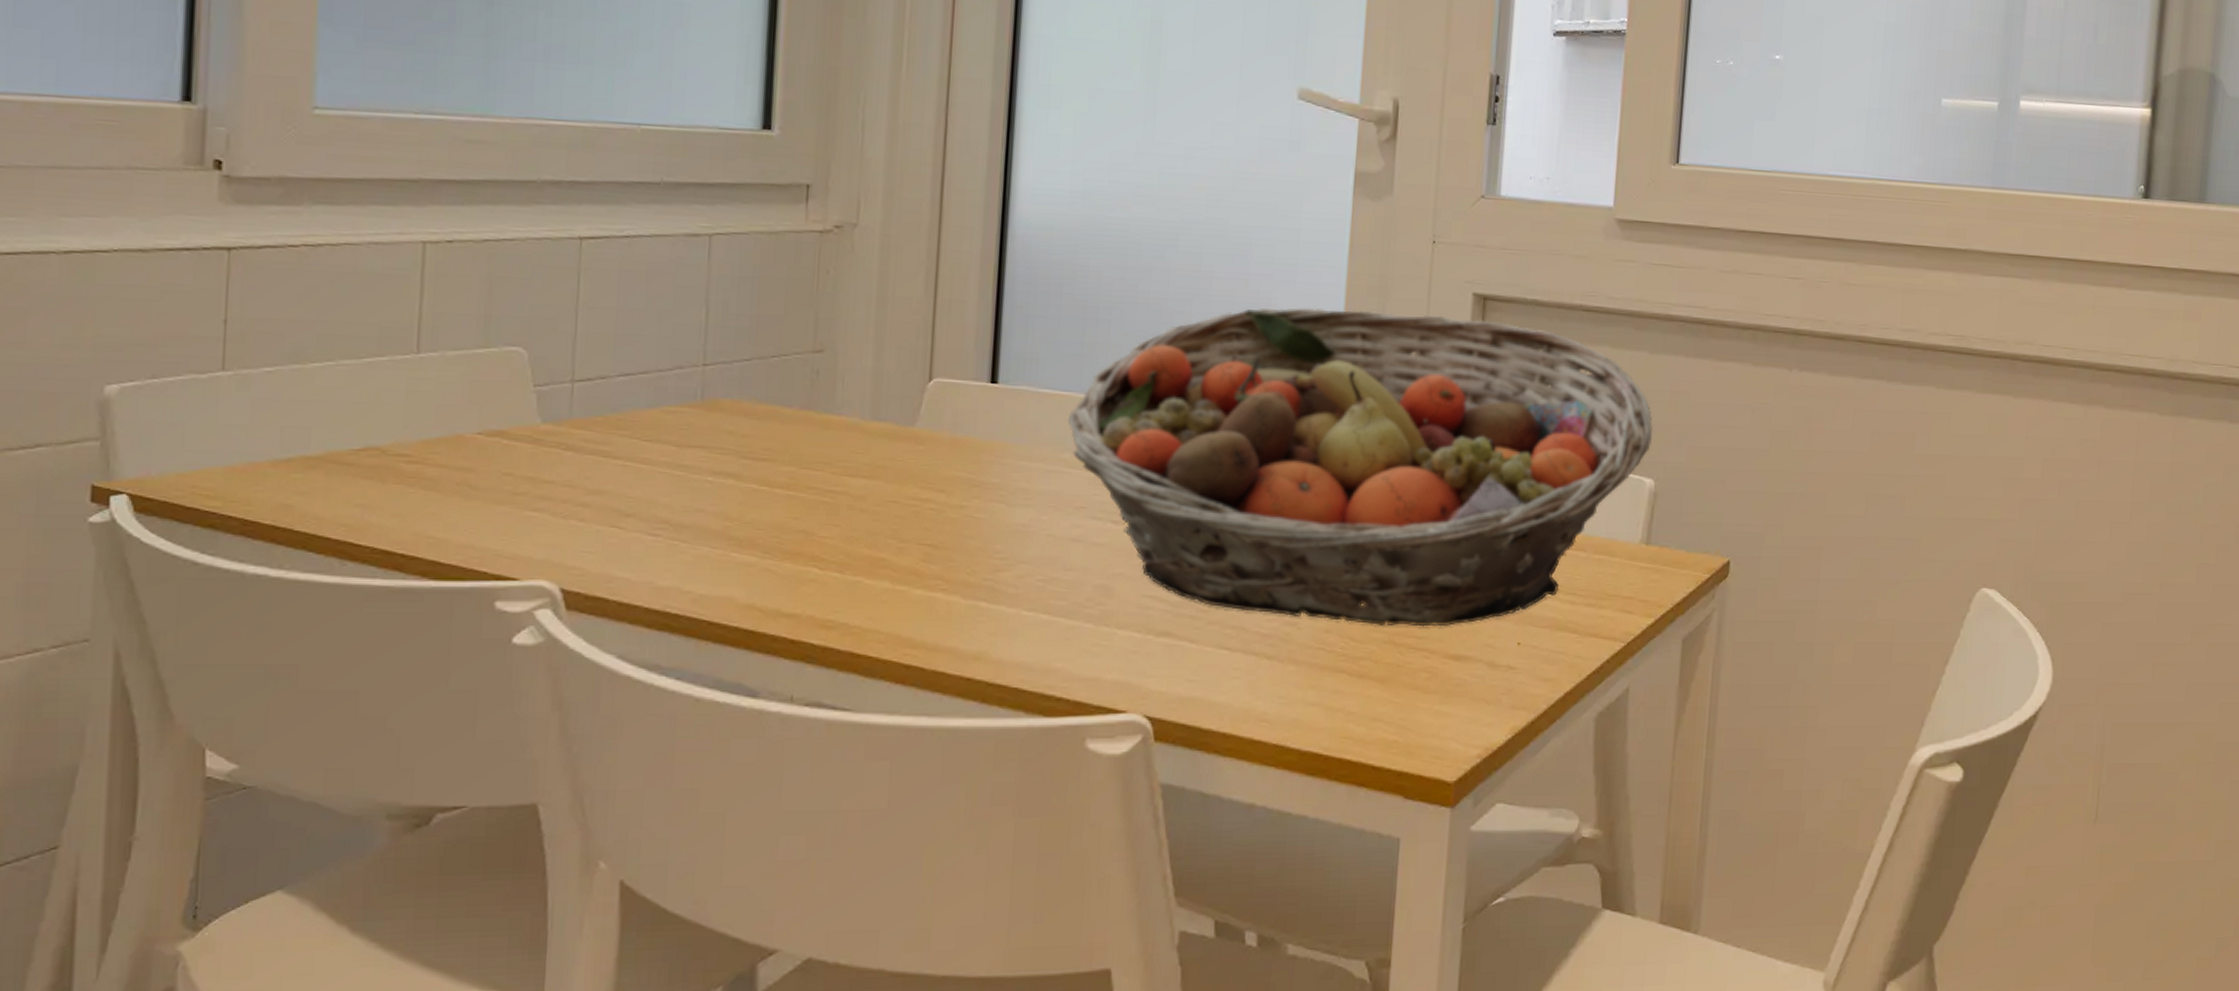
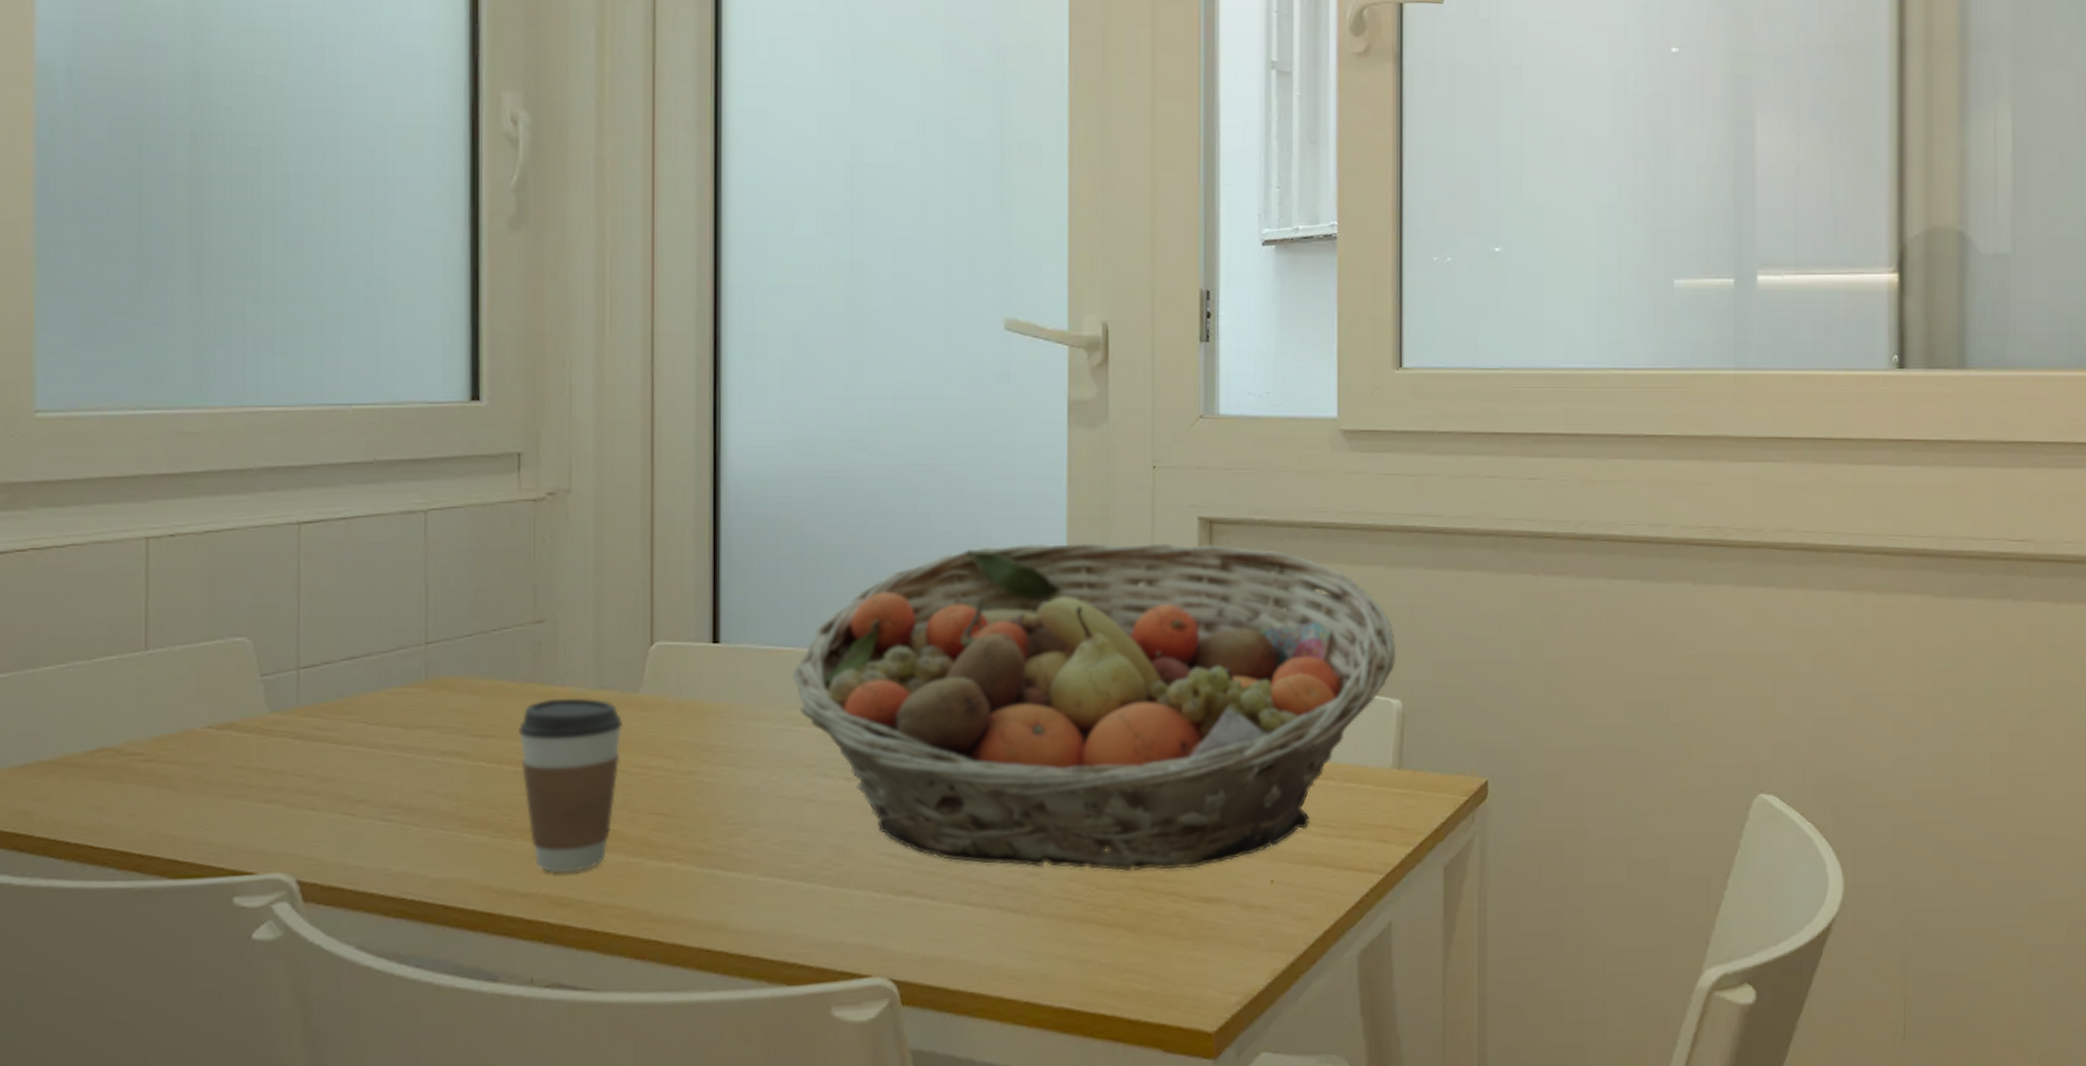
coffee cup: none [792,427,897,596] -> present [519,698,622,874]

